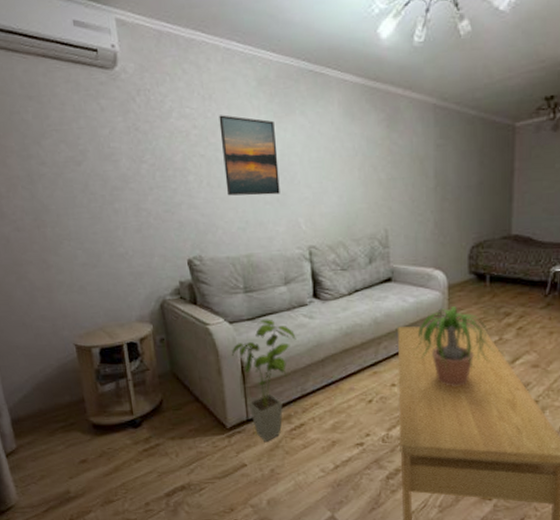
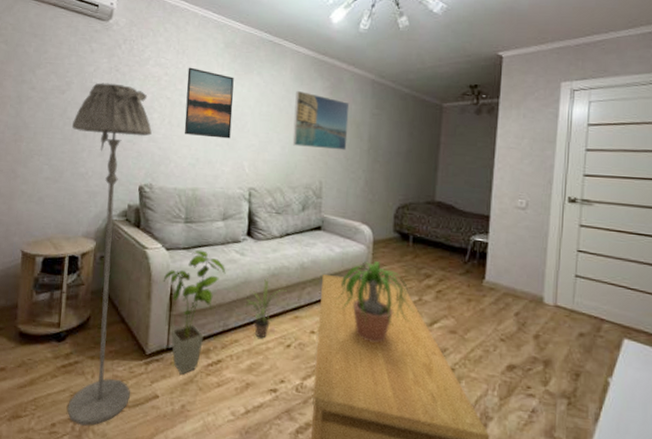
floor lamp: none [98,145,218,501] -> present [67,82,152,426]
potted plant: none [320,338,362,398] -> present [245,278,287,338]
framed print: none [347,128,411,193] -> present [292,91,350,151]

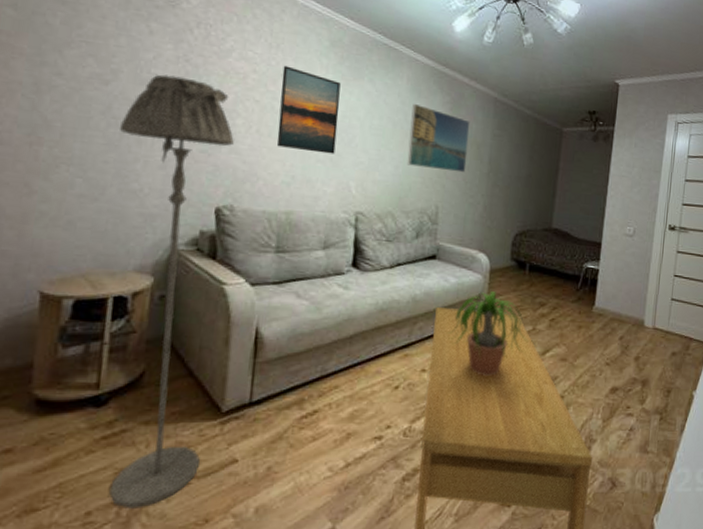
house plant: present [163,250,226,374] -> none [245,284,326,431]
potted plant: present [245,278,287,338] -> none [347,314,396,382]

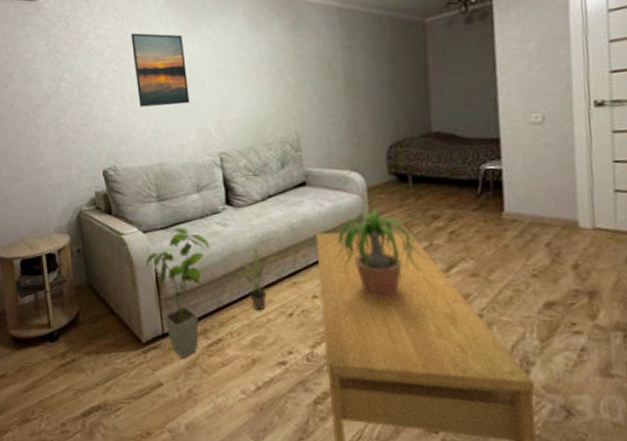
floor lamp: present [109,74,234,509] -> none [22,65,134,422]
house plant: none [245,284,326,431] -> present [145,227,211,359]
potted plant: none [347,314,396,382] -> present [236,246,279,311]
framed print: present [407,104,471,173] -> none [253,36,321,98]

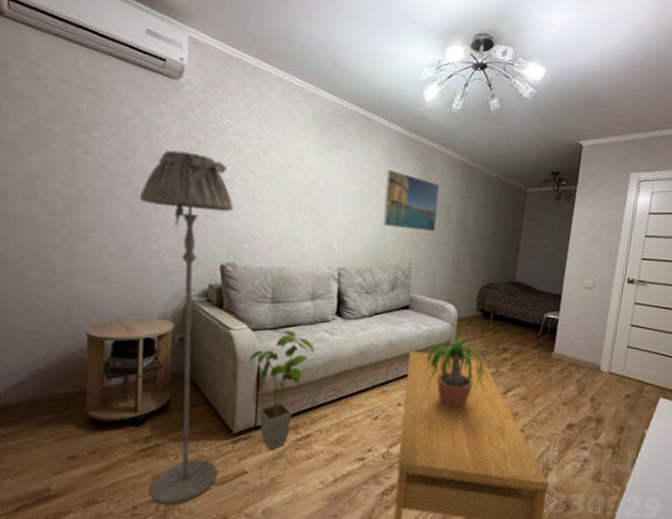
floor lamp: none [22,65,134,422] -> present [139,150,233,506]
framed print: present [130,32,190,107] -> none [269,138,323,217]
potted plant: present [236,246,279,311] -> none [334,356,375,413]
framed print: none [253,36,321,98] -> present [382,170,440,232]

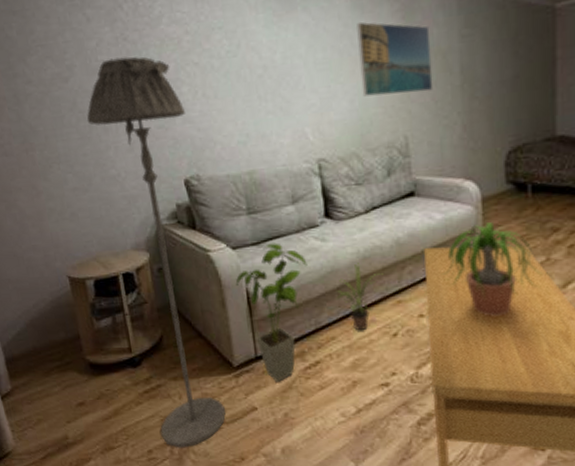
potted plant: none [334,356,375,413] -> present [336,263,383,331]

